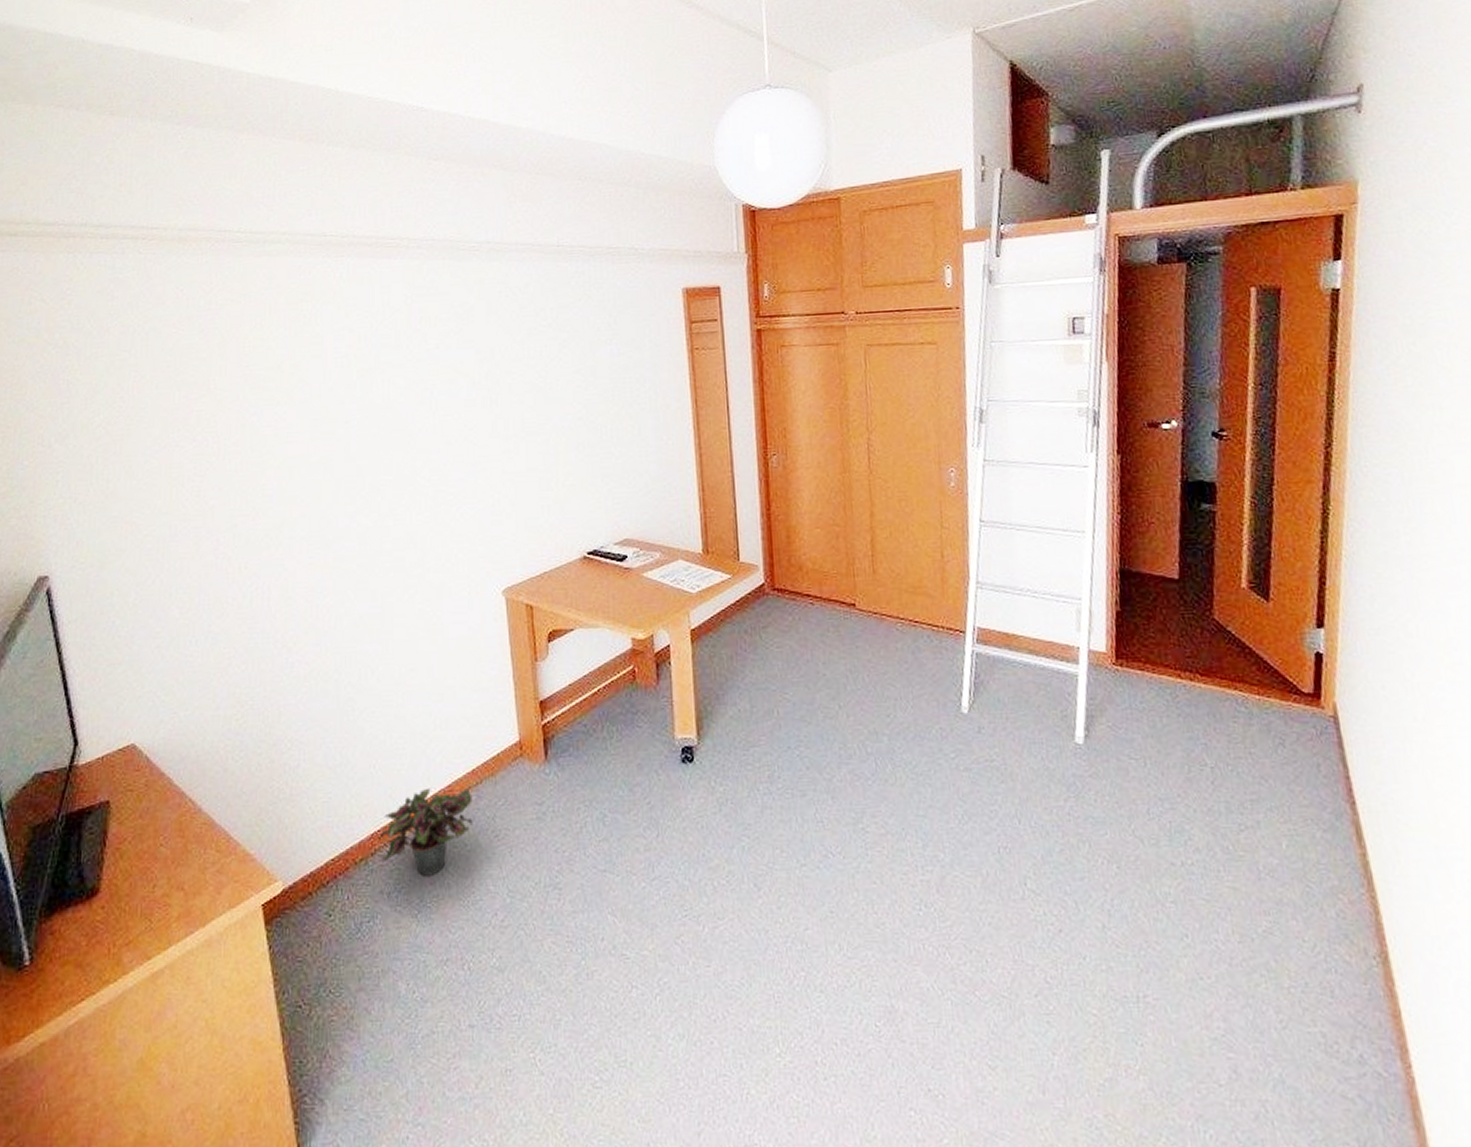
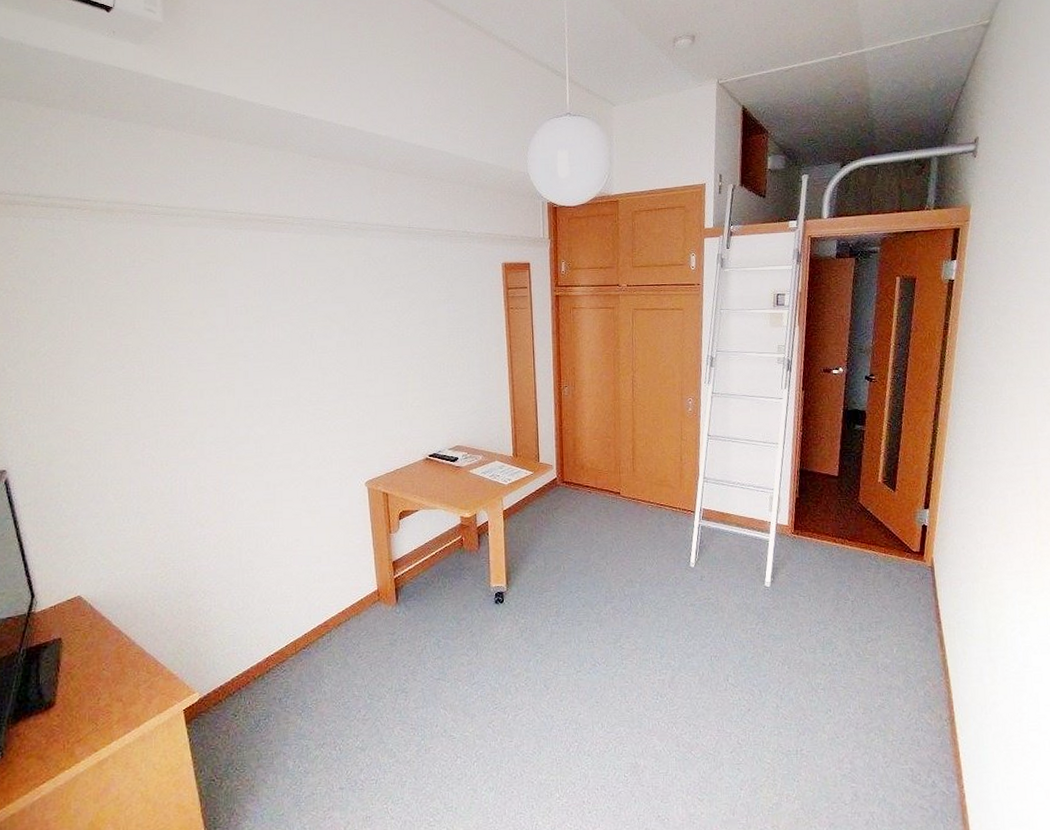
potted plant: present [377,787,473,876] -> none [271,624,343,686]

